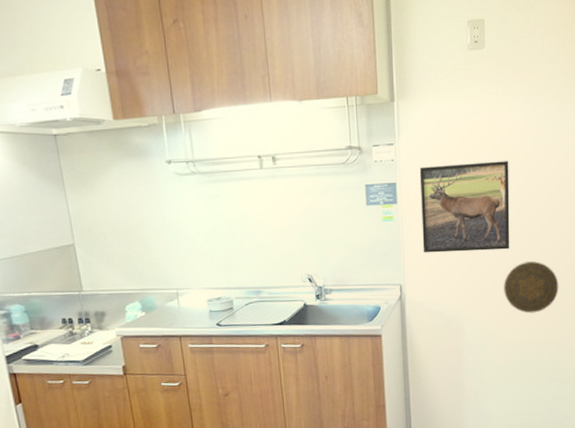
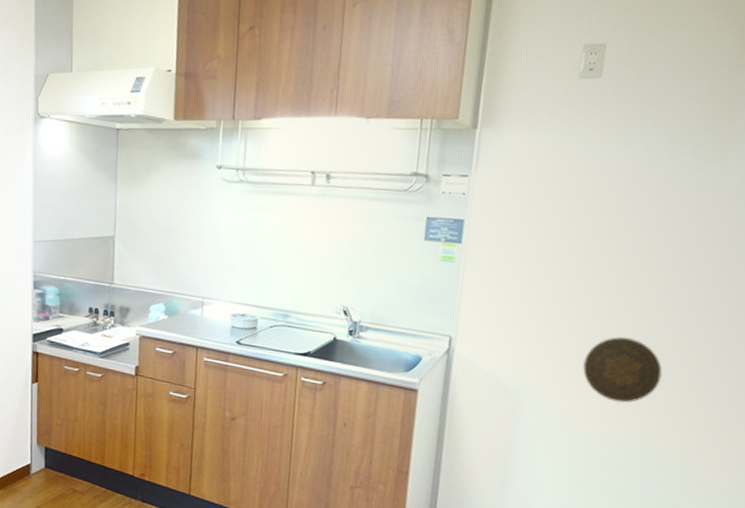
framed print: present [419,161,510,253] -> none [484,205,614,318]

